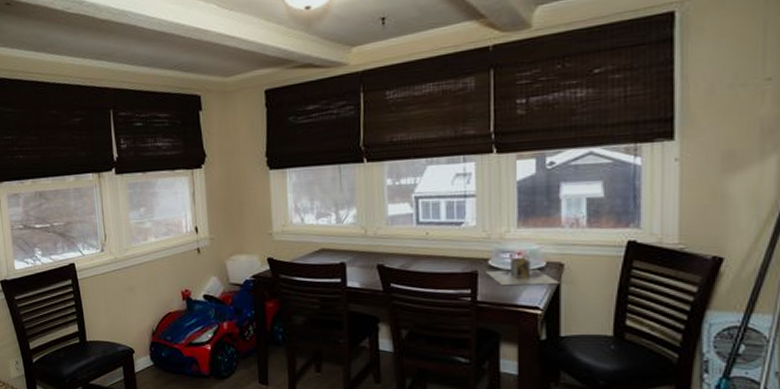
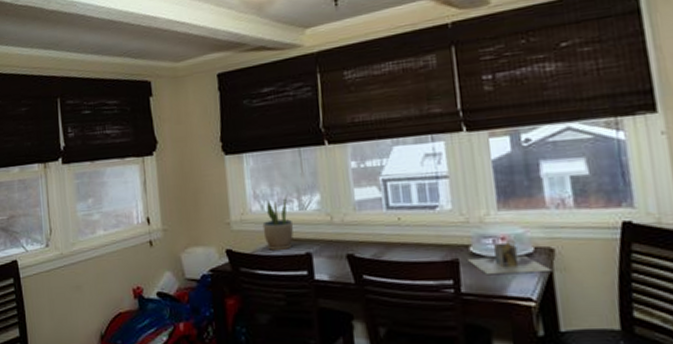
potted plant: none [302,208,330,261] -> present [262,194,294,251]

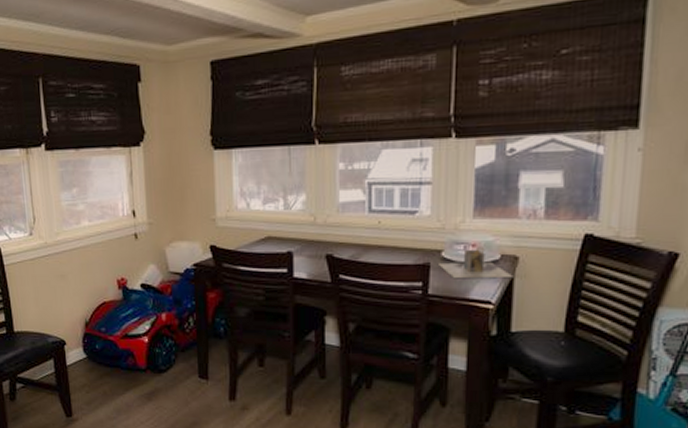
potted plant: present [262,194,294,251] -> none [247,193,277,249]

